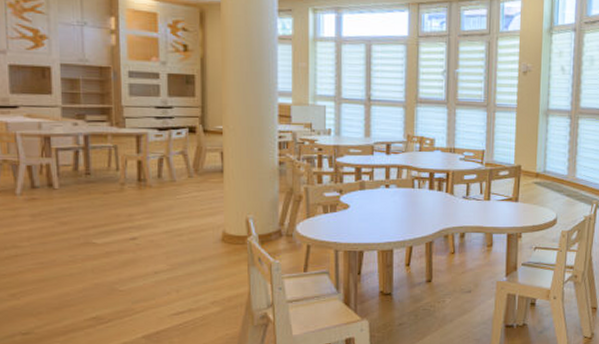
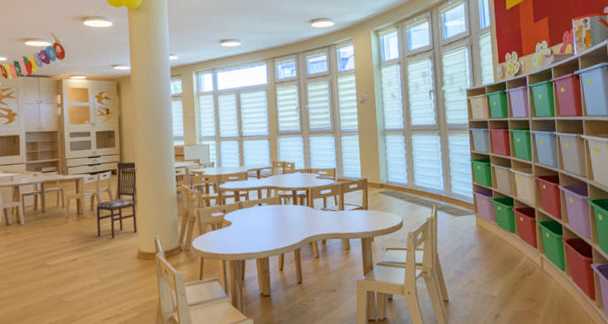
dining chair: none [165,118,226,215] -> present [96,162,137,239]

